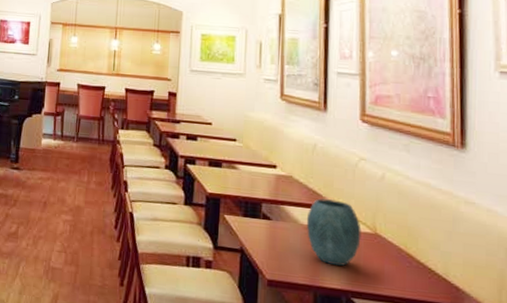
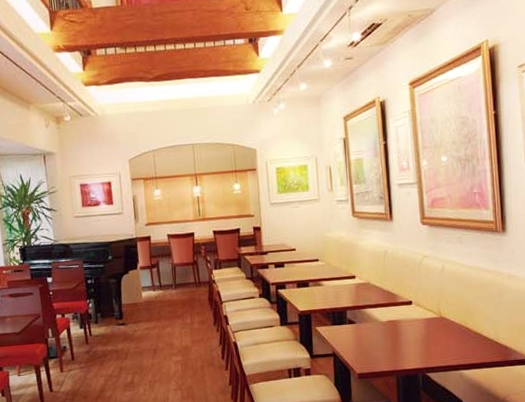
vase: present [306,198,361,266] -> none [384,296,430,350]

